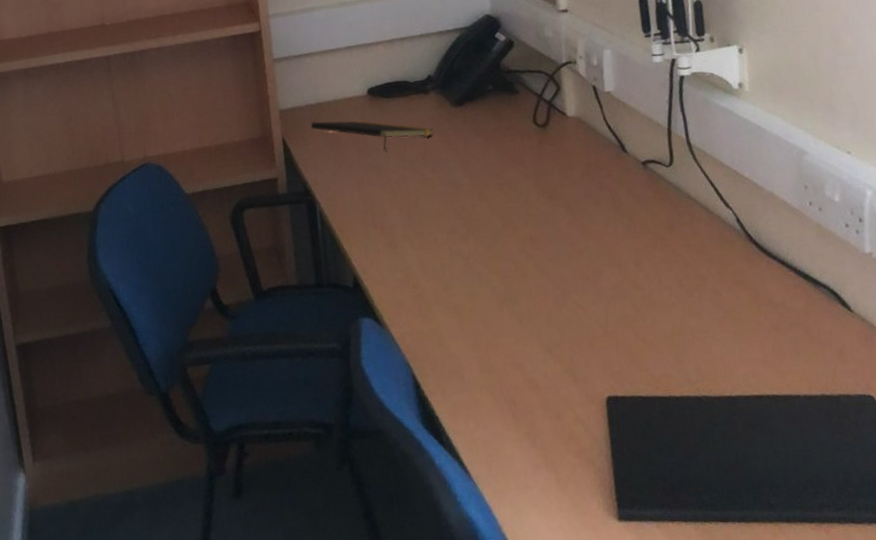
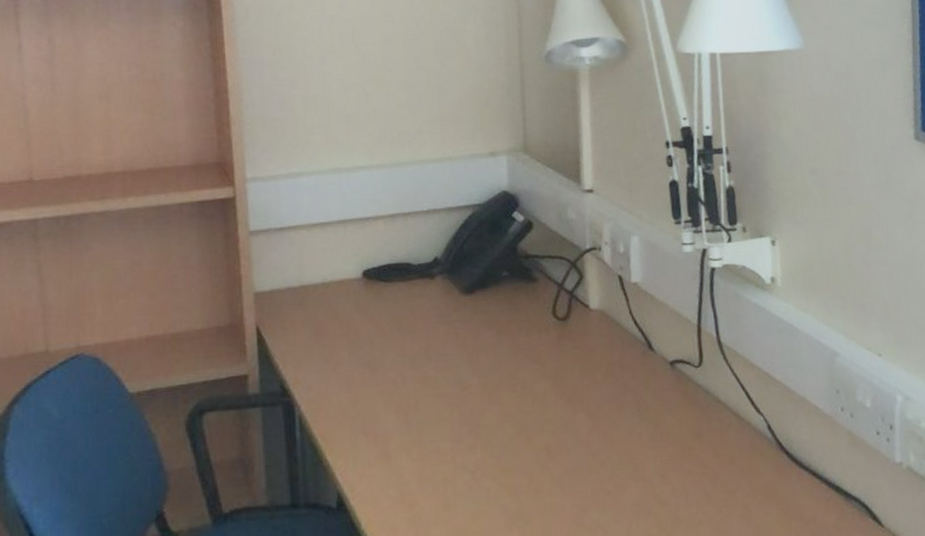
notepad: present [310,121,433,151] -> none [292,307,438,344]

